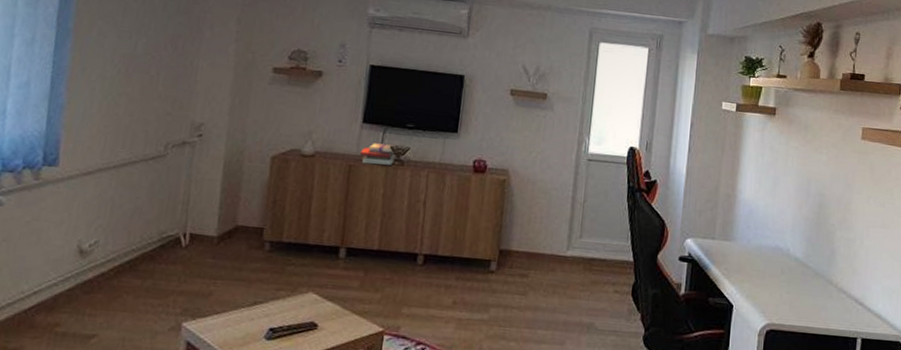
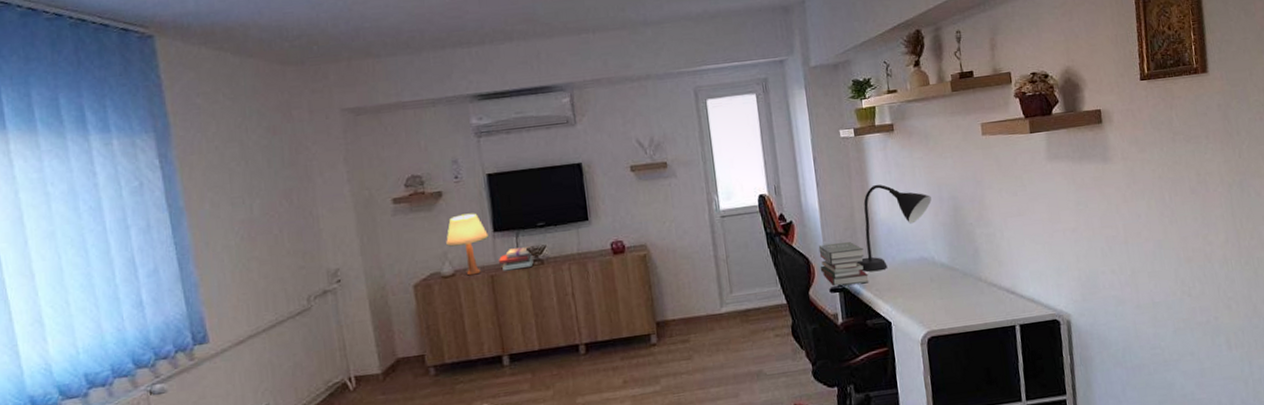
table lamp: none [314,98,358,161] -> present [446,213,490,276]
books: none [673,210,721,260] -> present [818,241,869,287]
desk lamp: none [711,163,799,251] -> present [856,184,932,272]

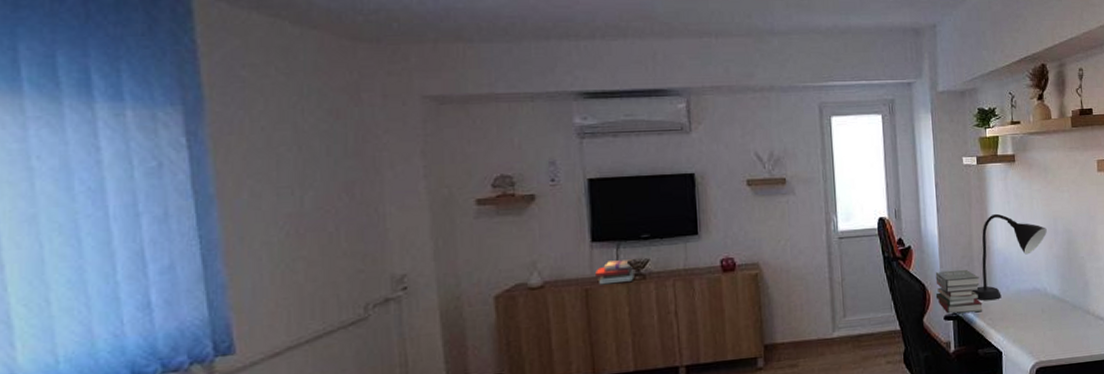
table lamp: present [446,213,490,276] -> none [536,220,587,288]

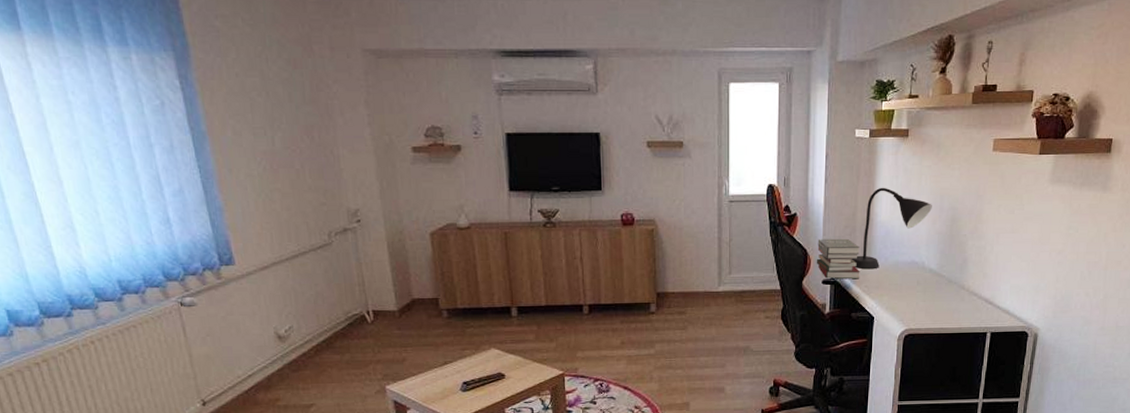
books: present [594,259,636,285] -> none [512,209,547,230]

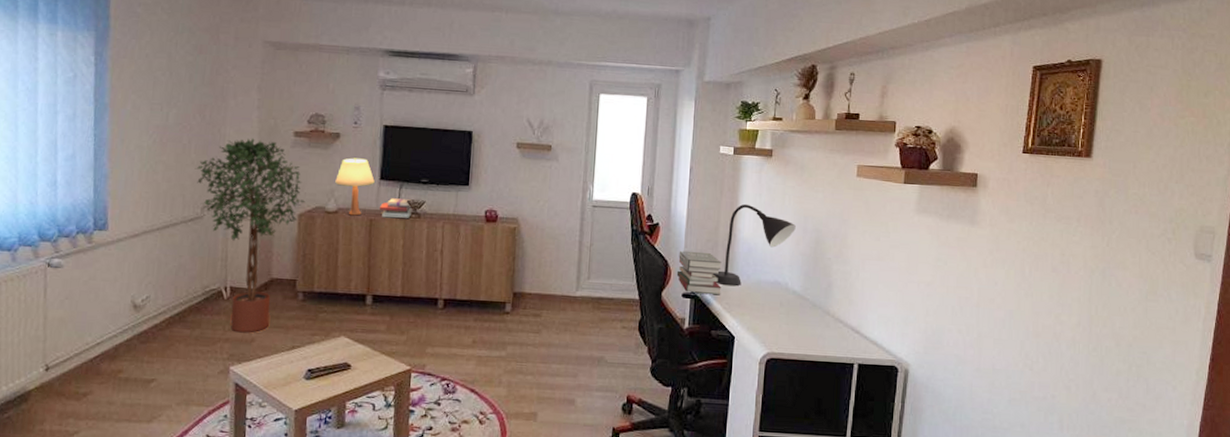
potted tree: none [313,157,435,354] -> present [194,138,306,333]
table lamp: none [463,170,505,230] -> present [335,158,376,216]
books: none [512,209,547,230] -> present [379,198,412,219]

